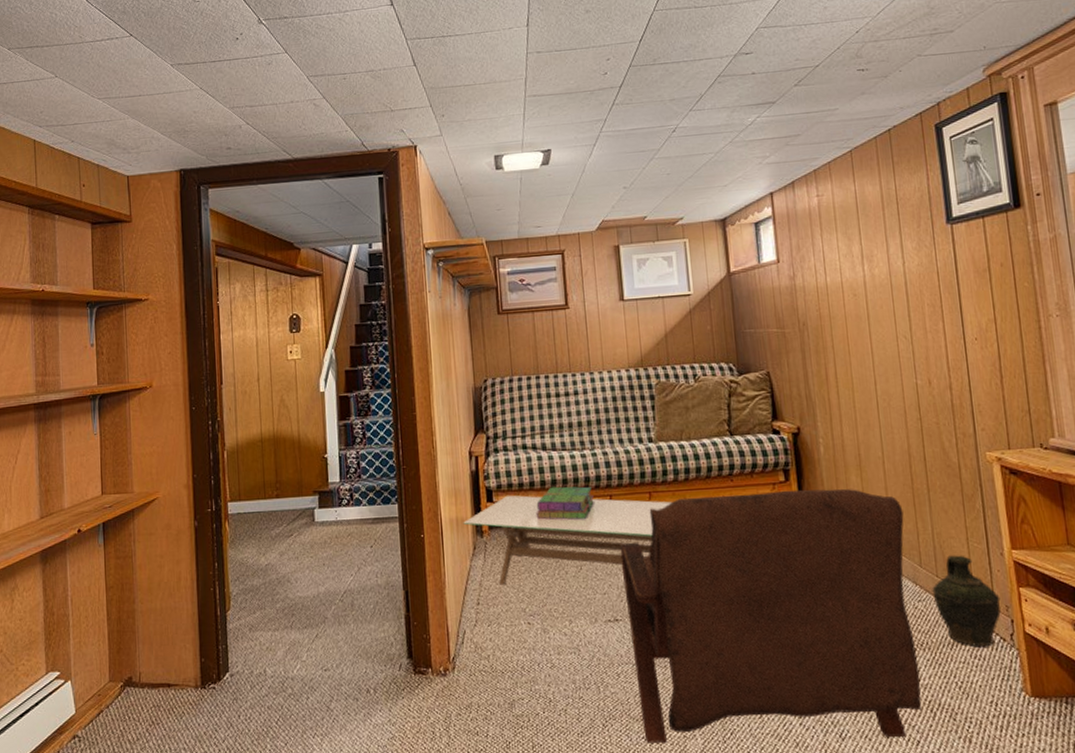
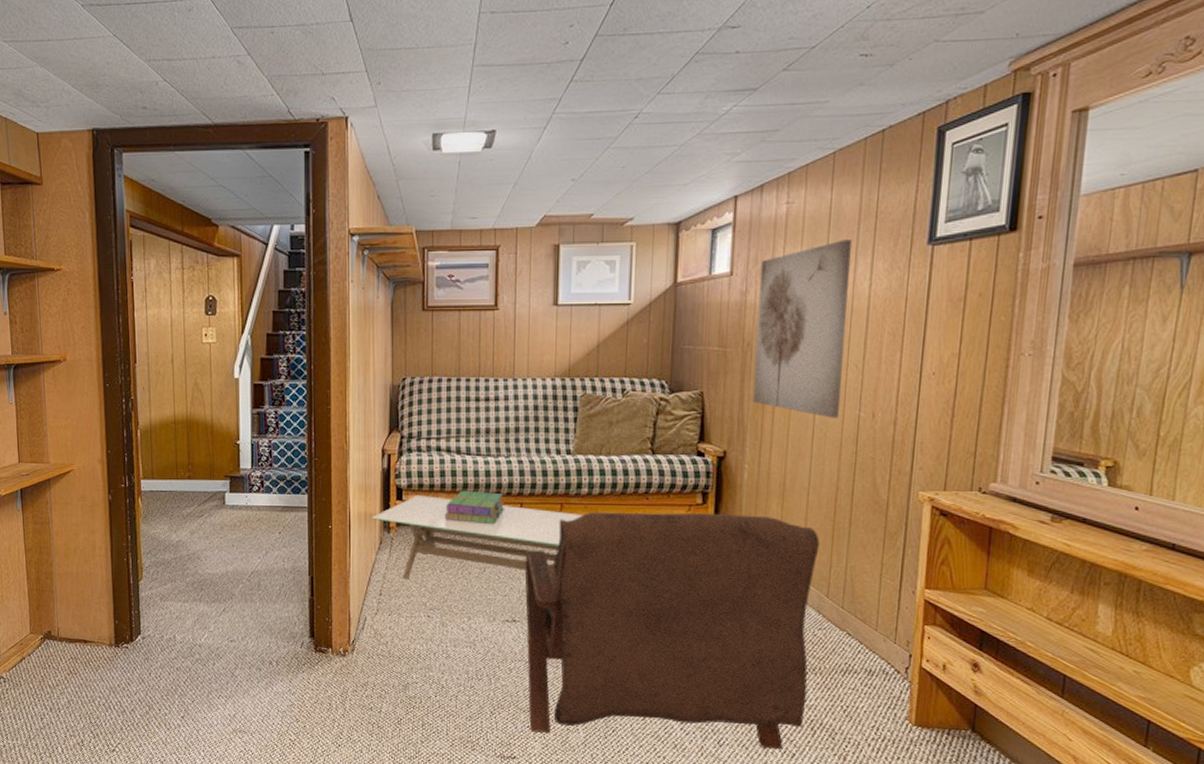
wall art: none [803,224,898,388] -> present [752,239,852,418]
ceramic jug: present [932,555,1001,647] -> none [834,589,903,677]

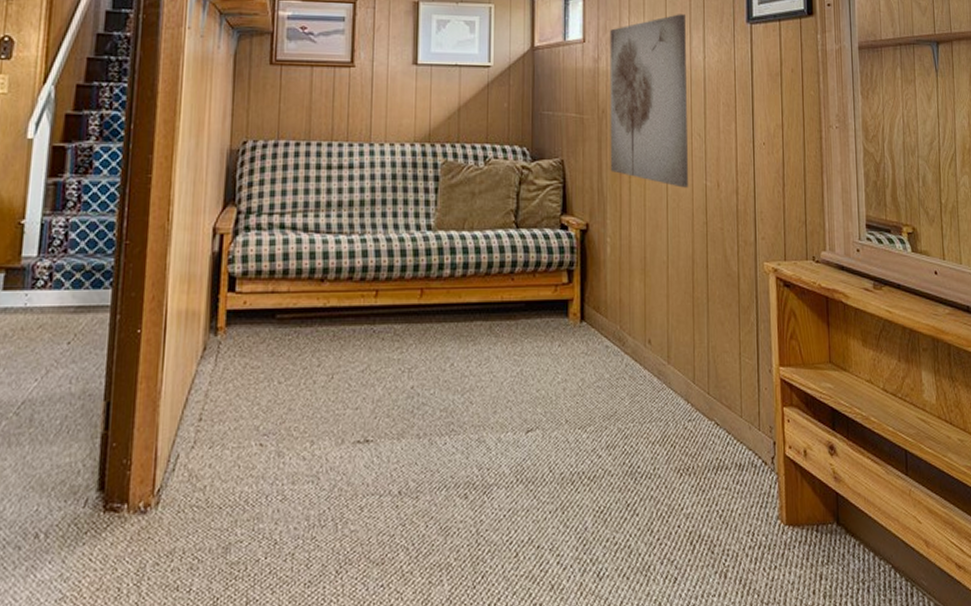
coffee table: present [371,494,583,579] -> none [194,284,445,396]
stack of books: present [444,490,504,525] -> none [286,276,357,319]
armchair: present [524,511,820,749] -> none [380,293,683,593]

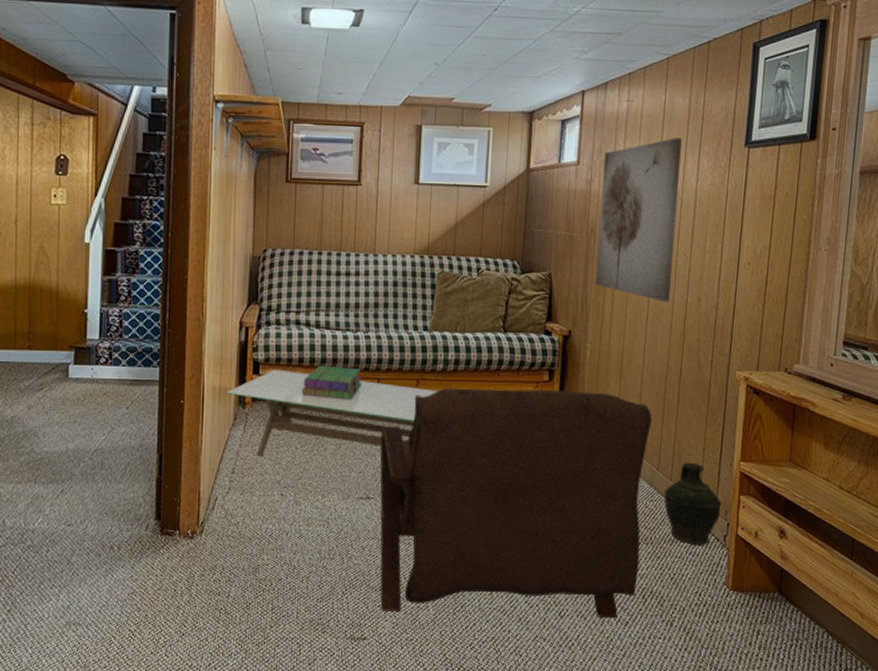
coffee table: none [194,284,445,396] -> present [226,369,438,456]
stack of books: none [286,276,357,319] -> present [301,365,362,401]
armchair: none [380,293,683,593] -> present [380,387,652,617]
ceramic jug: none [703,371,765,472] -> present [664,462,722,545]

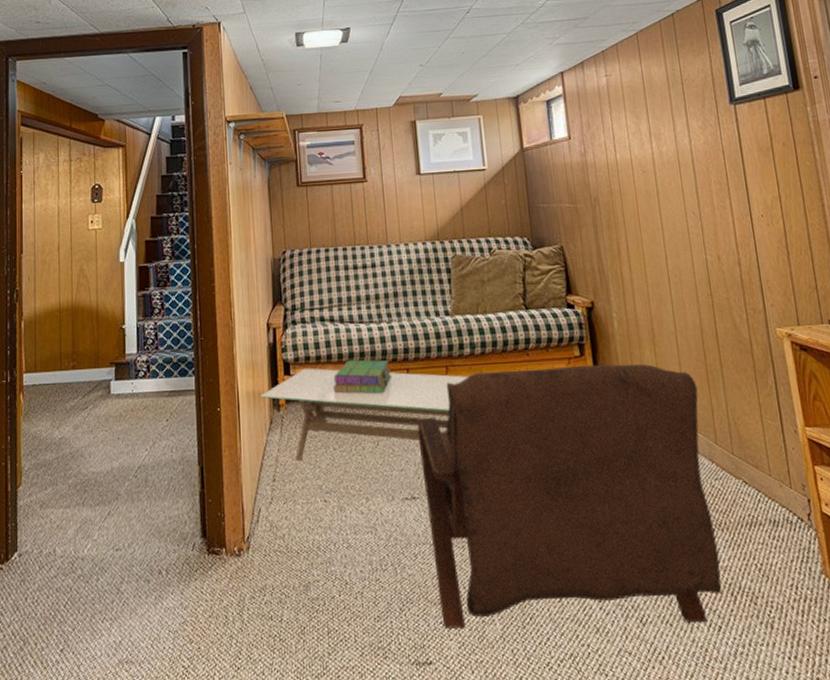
wall art: present [595,138,682,302] -> none [593,103,688,263]
ceramic jug: present [664,462,722,545] -> none [728,432,797,528]

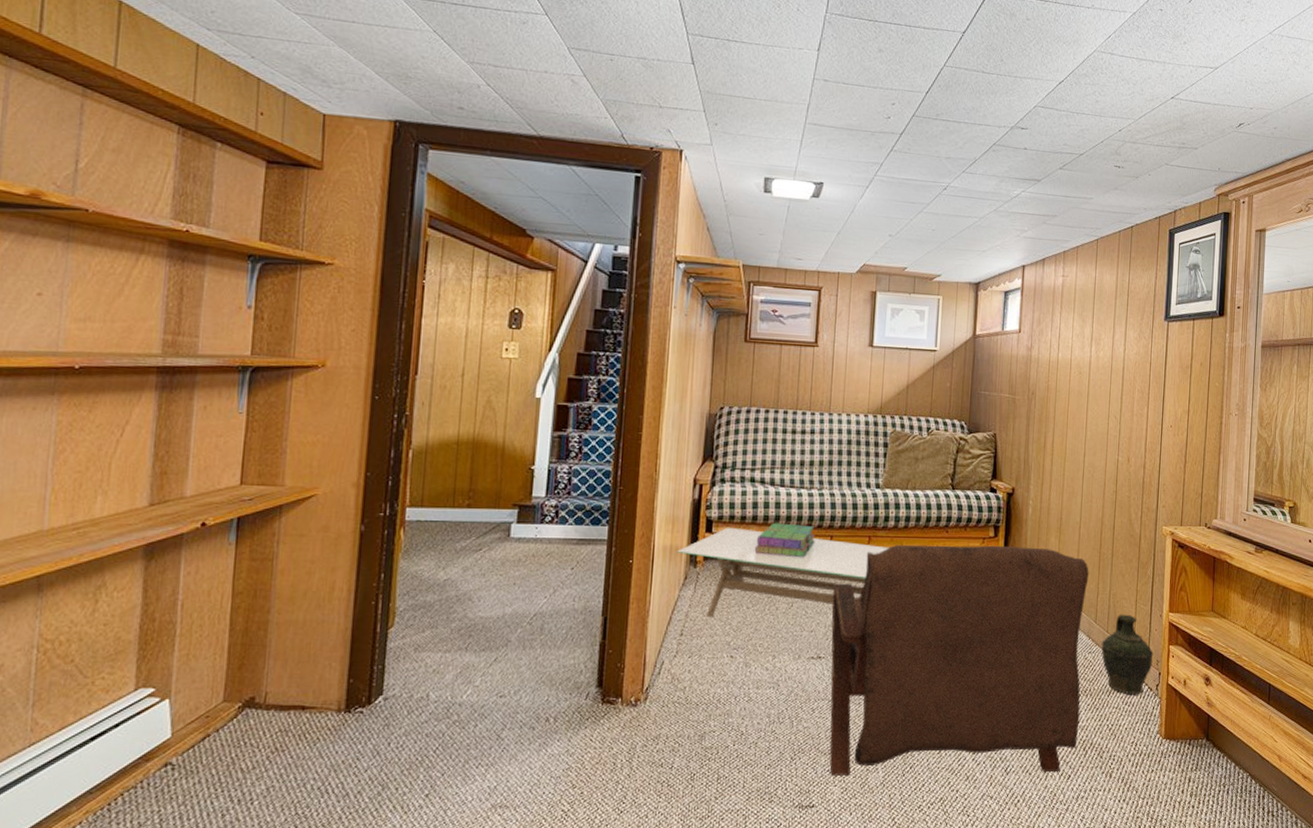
ceramic jug: none [728,432,797,528] -> present [1101,614,1154,695]

